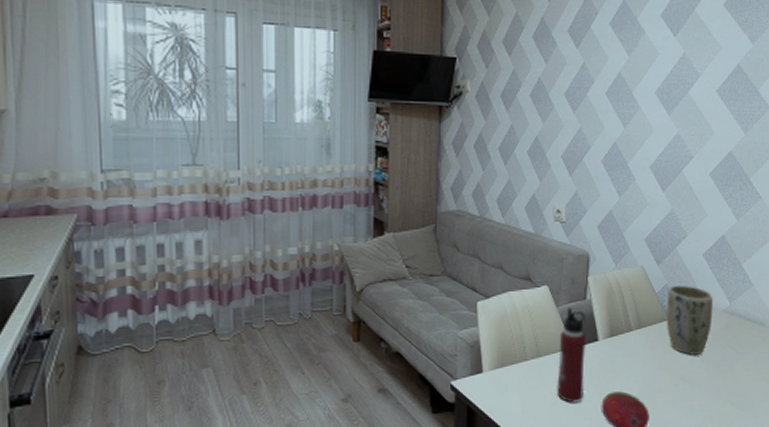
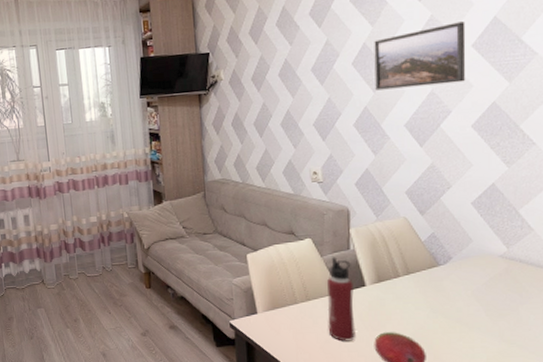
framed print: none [626,64,713,128] -> present [374,21,466,91]
plant pot: present [666,285,714,355] -> none [435,233,489,299]

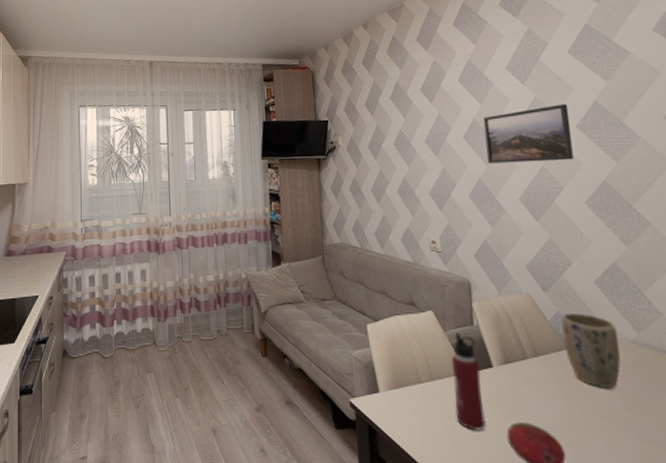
plant pot: none [435,233,489,299] -> present [561,312,621,388]

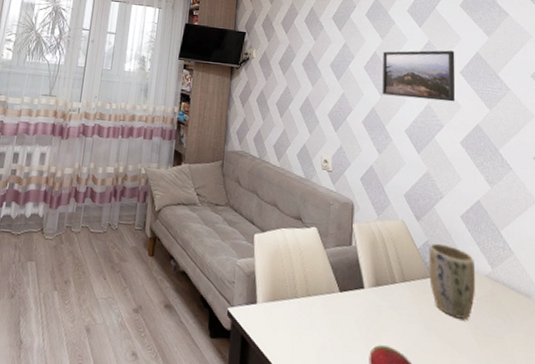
water bottle: present [452,332,486,431] -> none [325,251,353,351]

